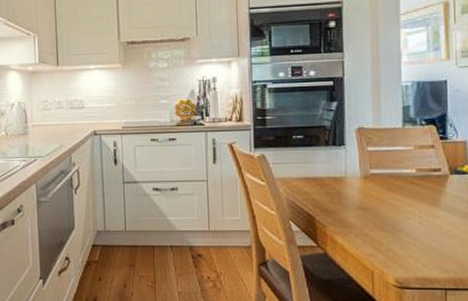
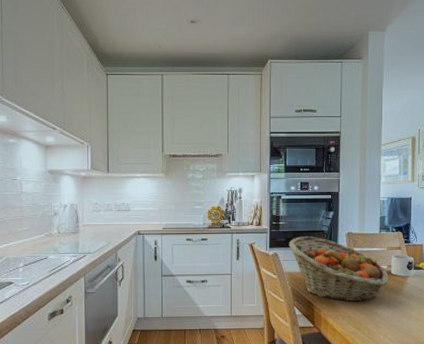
fruit basket: none [279,133,419,215] -> present [288,236,389,302]
mug: none [421,154,455,184] -> present [391,254,414,277]

